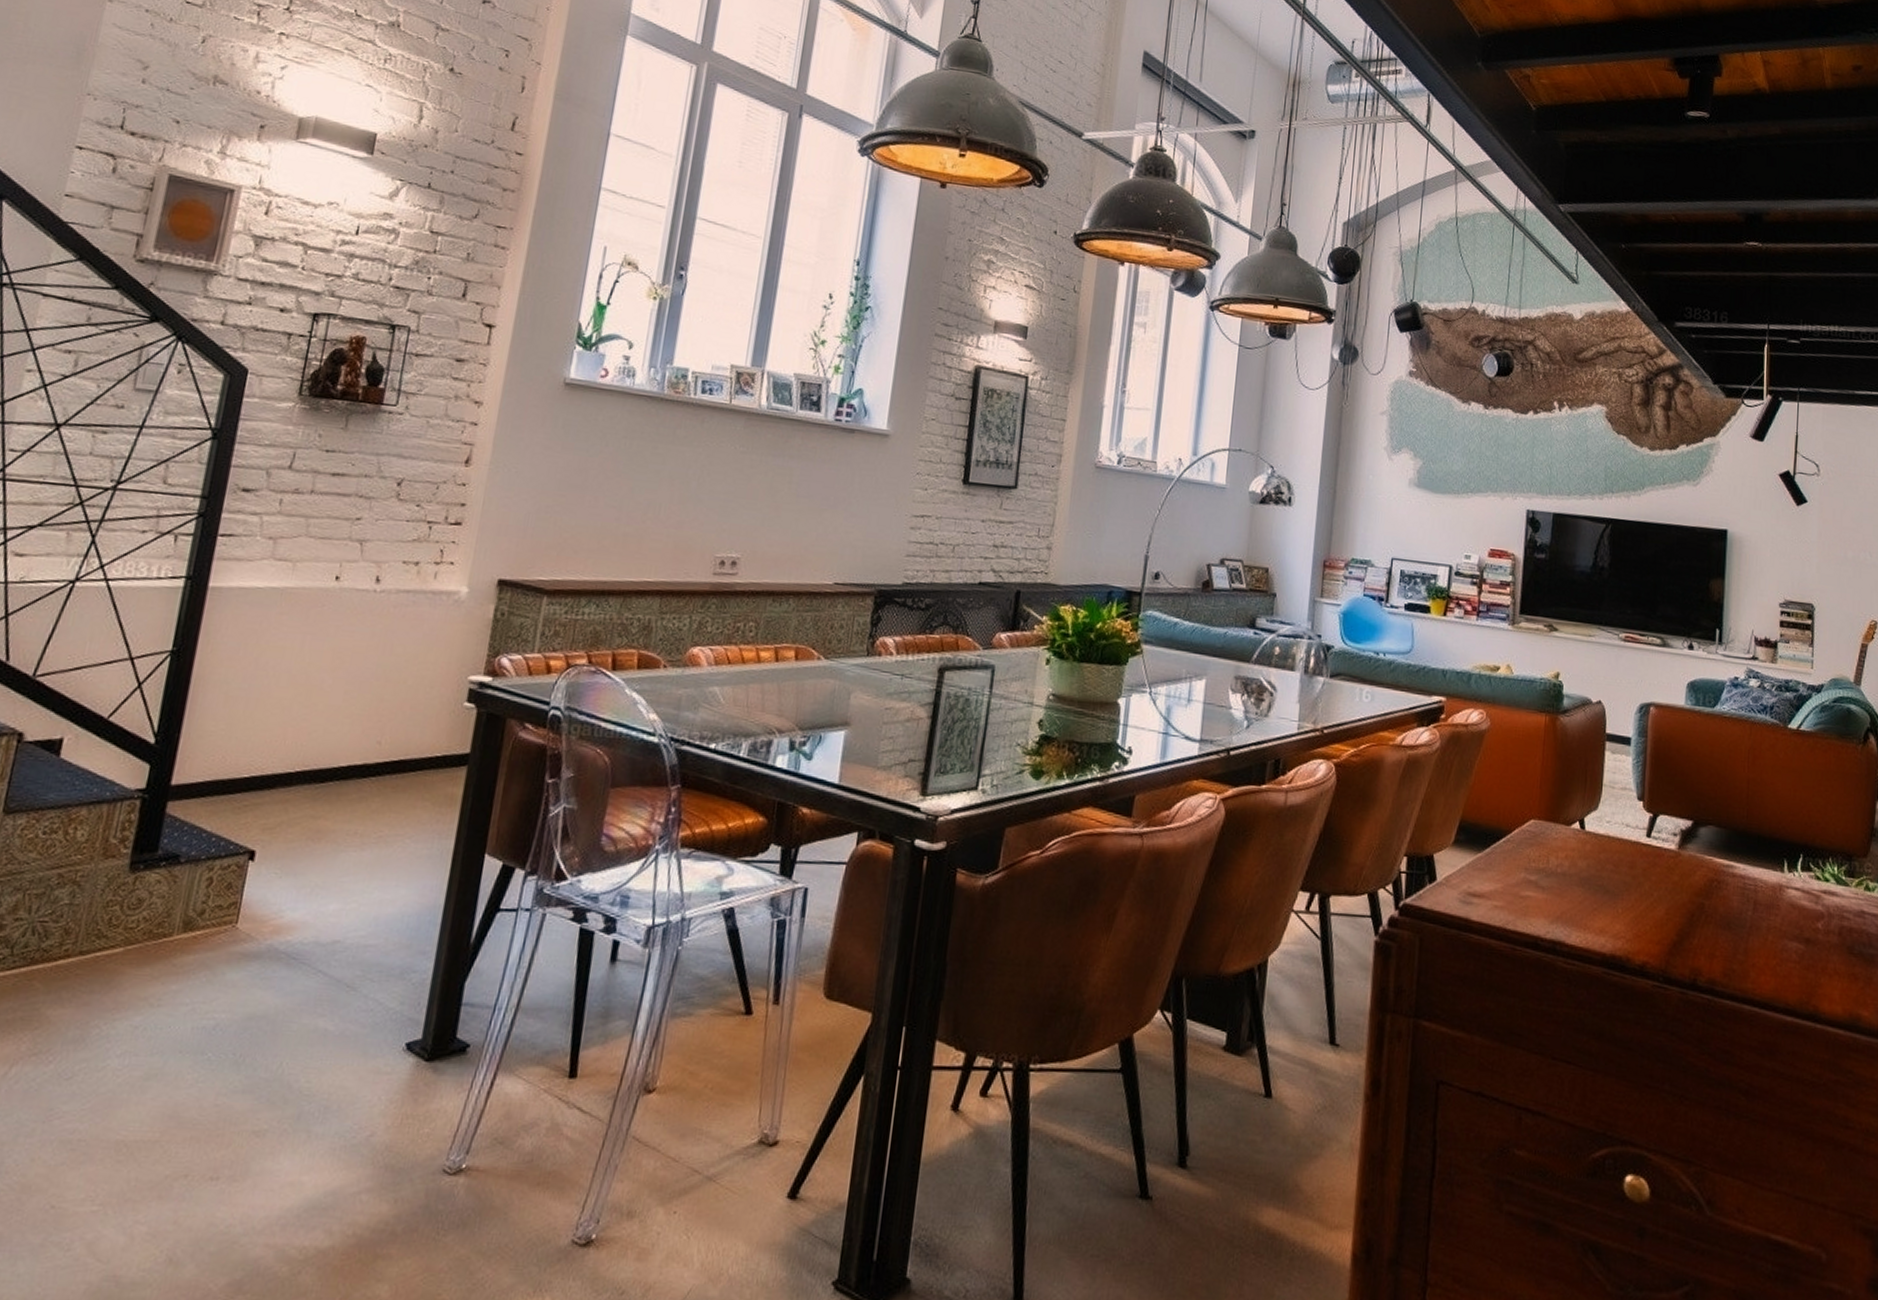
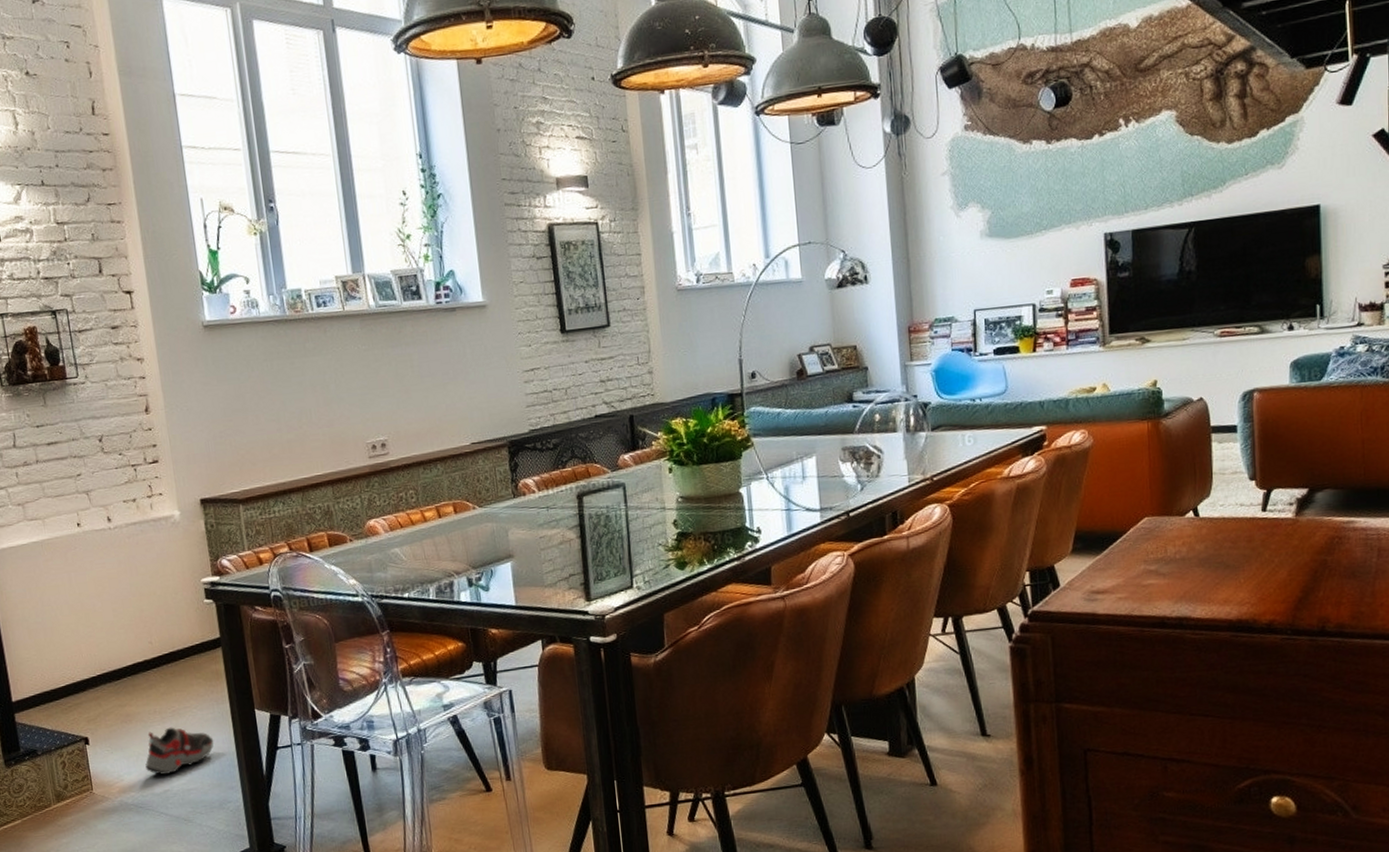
shoe: none [318,857,421,920] -> present [145,727,214,775]

